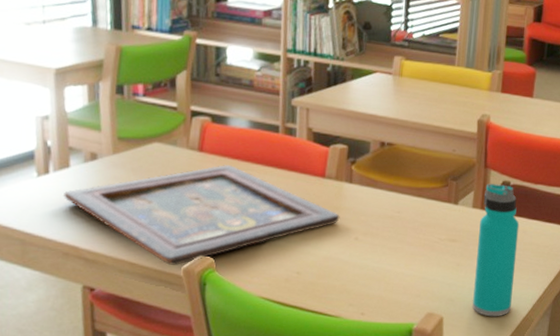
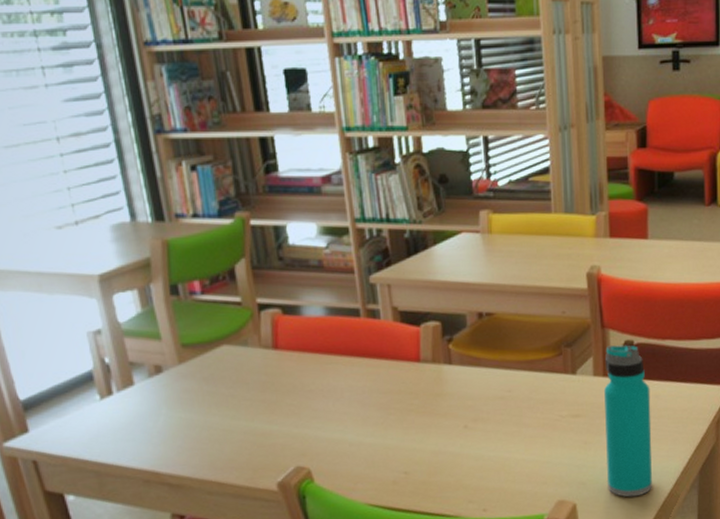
religious icon: present [62,165,340,265] -> none [132,361,444,481]

